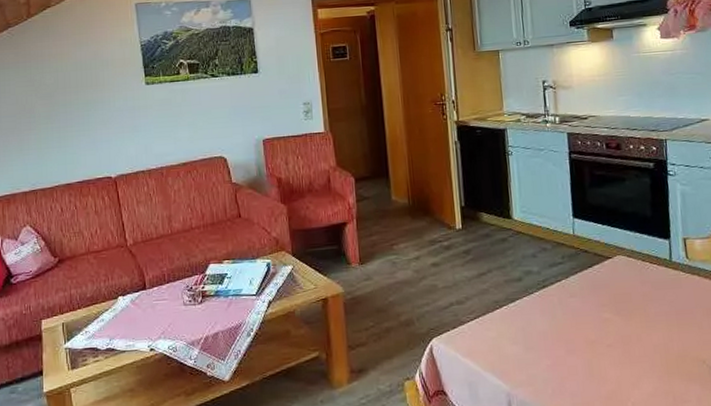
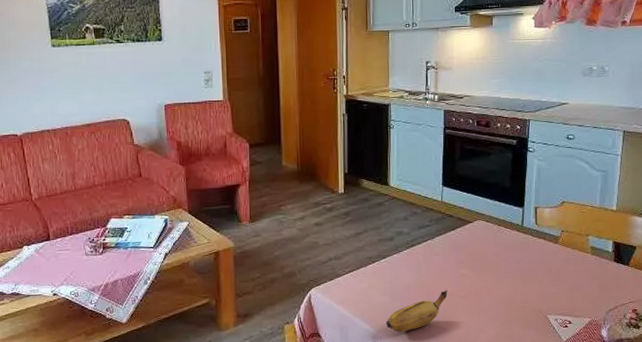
banana: none [521,337,591,389] -> present [386,290,448,333]

